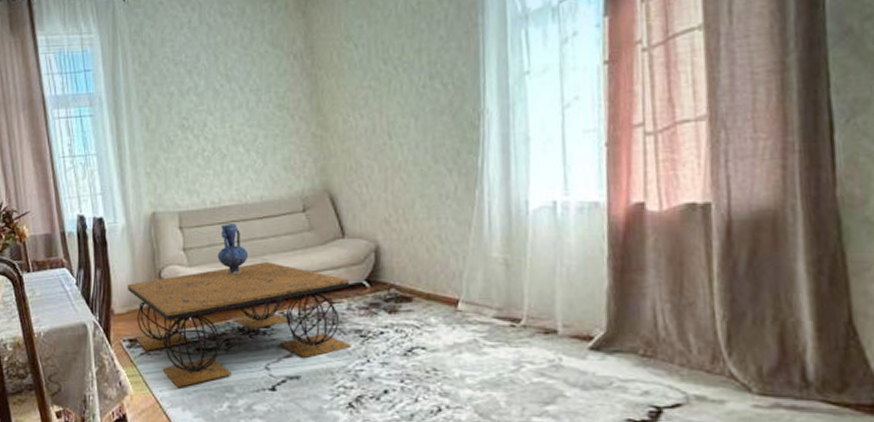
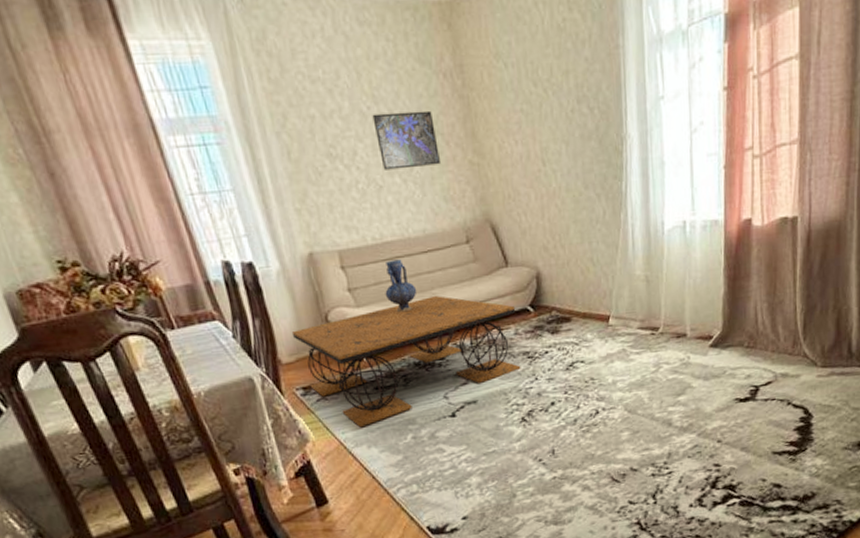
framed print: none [224,87,285,140] -> present [372,110,442,170]

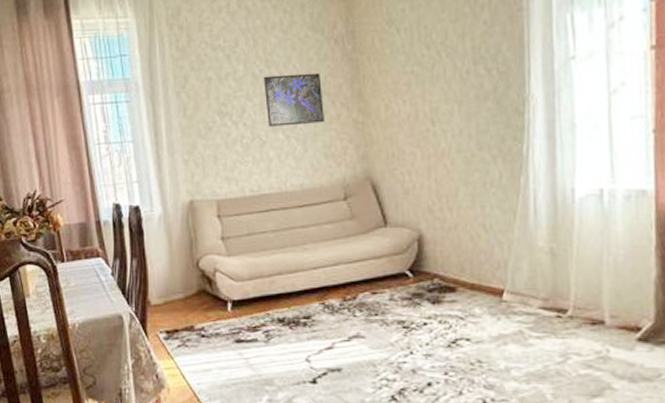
coffee table: present [291,296,521,428] -> none [163,251,394,381]
vase: present [385,259,417,313] -> none [257,212,289,265]

